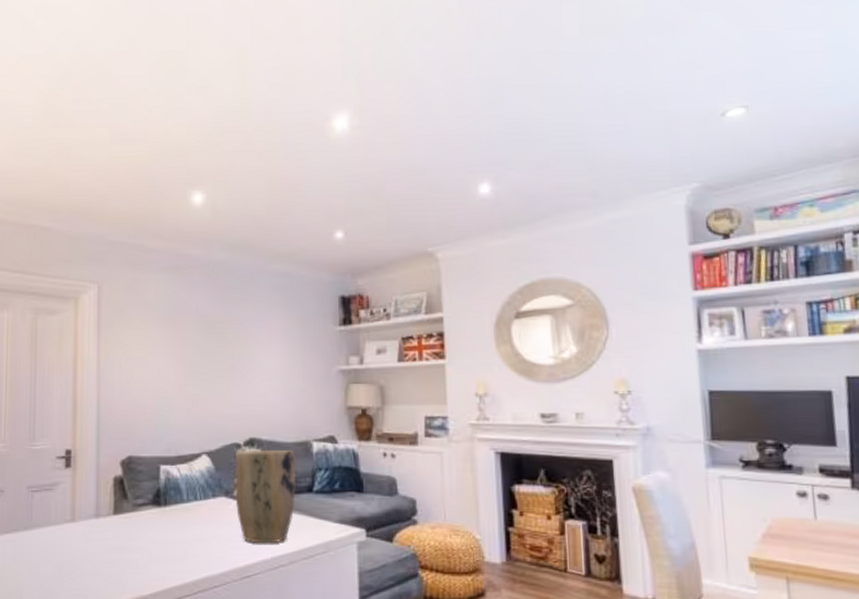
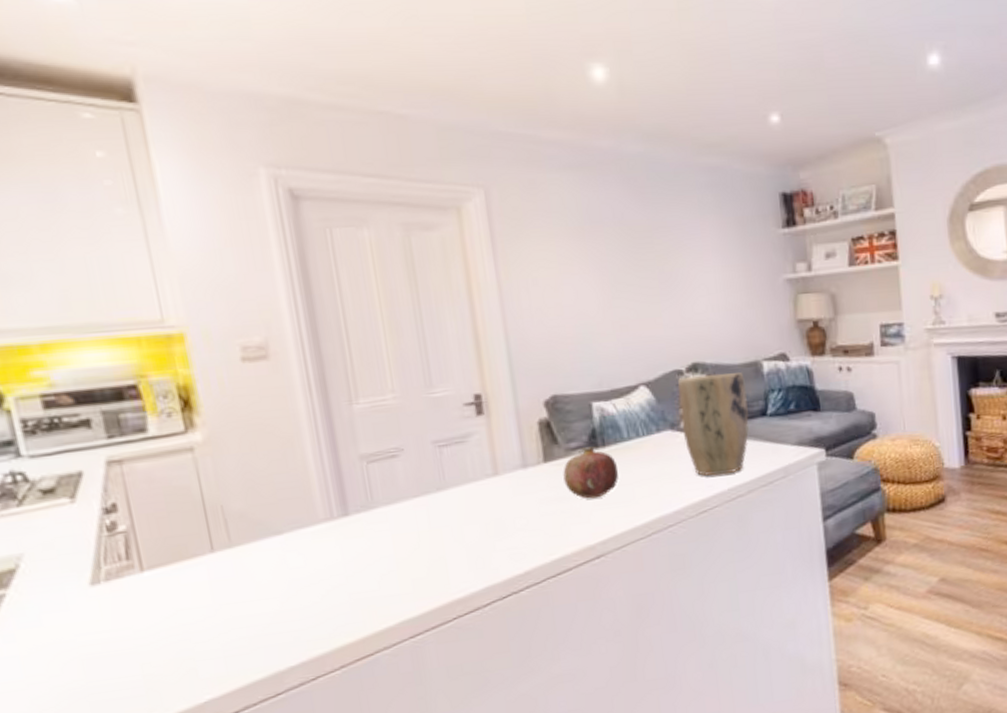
fruit: none [128,505,174,552] -> present [563,446,618,499]

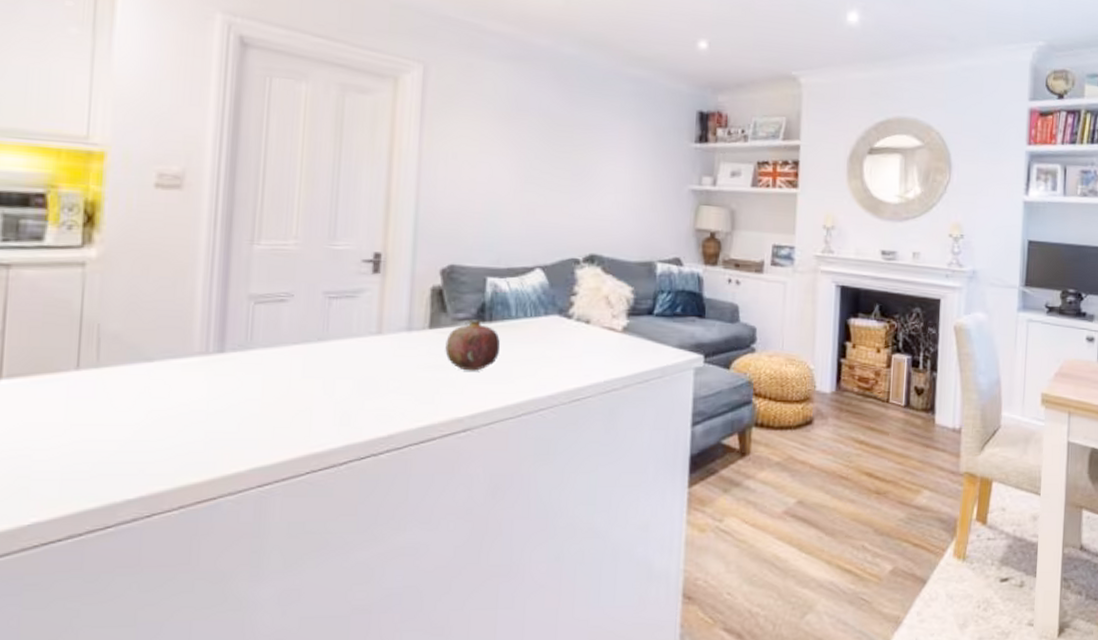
plant pot: present [677,372,749,476] -> none [569,266,638,366]

